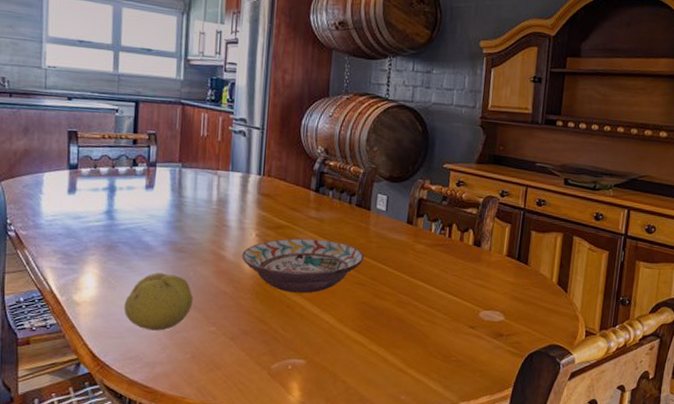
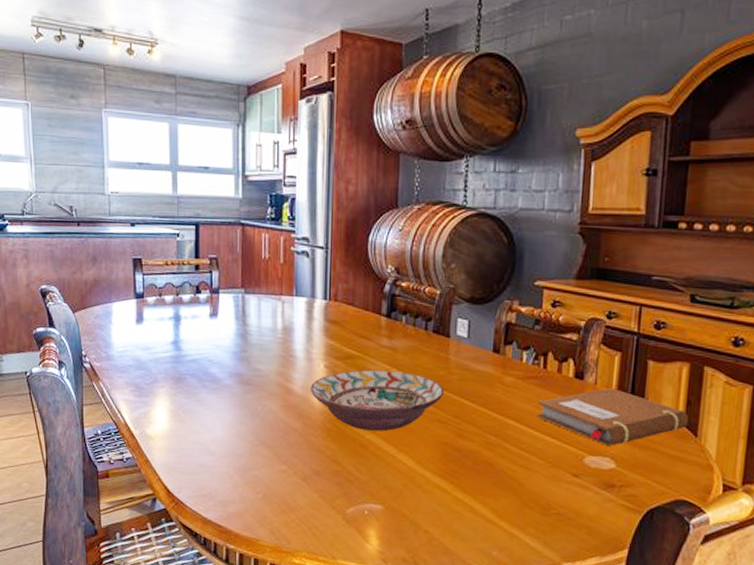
fruit: present [123,273,193,331] -> none [194,406,262,468]
notebook: none [441,253,561,302] -> present [536,388,689,446]

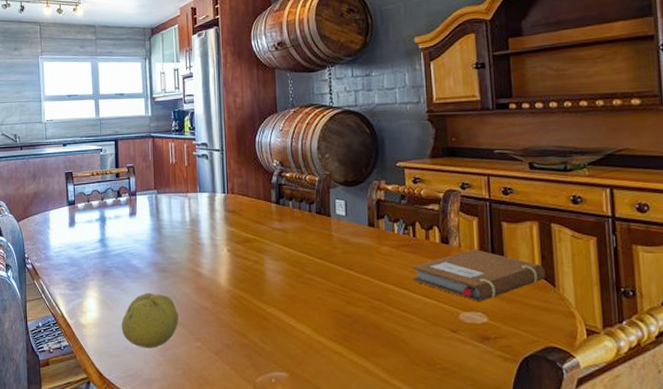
fruit: none [194,406,262,468] -> present [121,293,179,348]
decorative bowl: present [310,369,445,432] -> none [216,250,331,304]

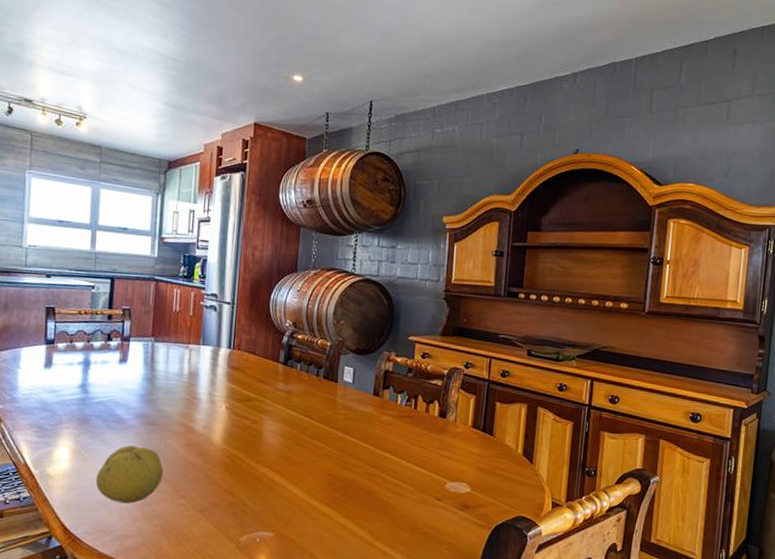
notebook: present [411,249,546,302] -> none [407,425,526,473]

